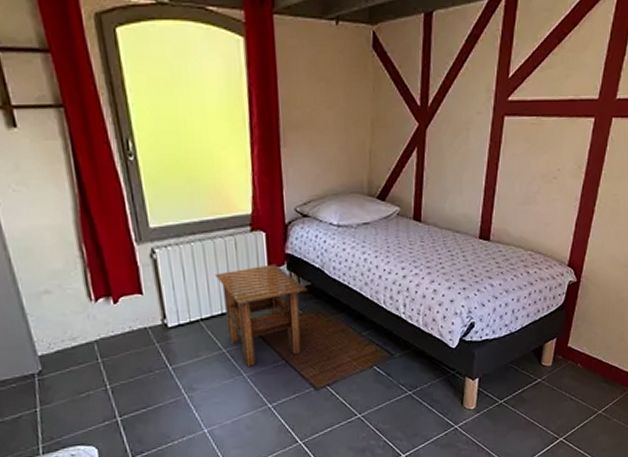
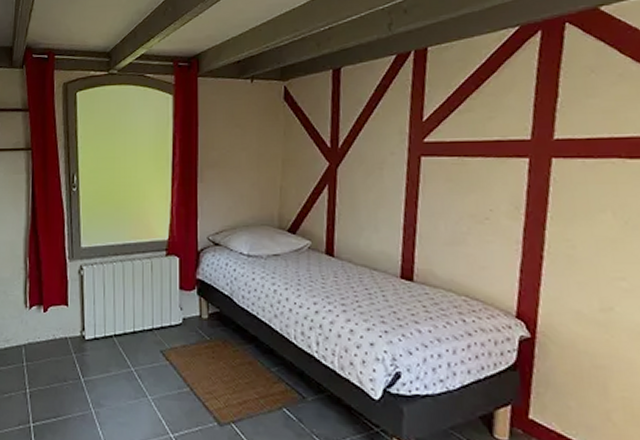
side table: present [214,264,307,366] -> none [131,288,215,389]

